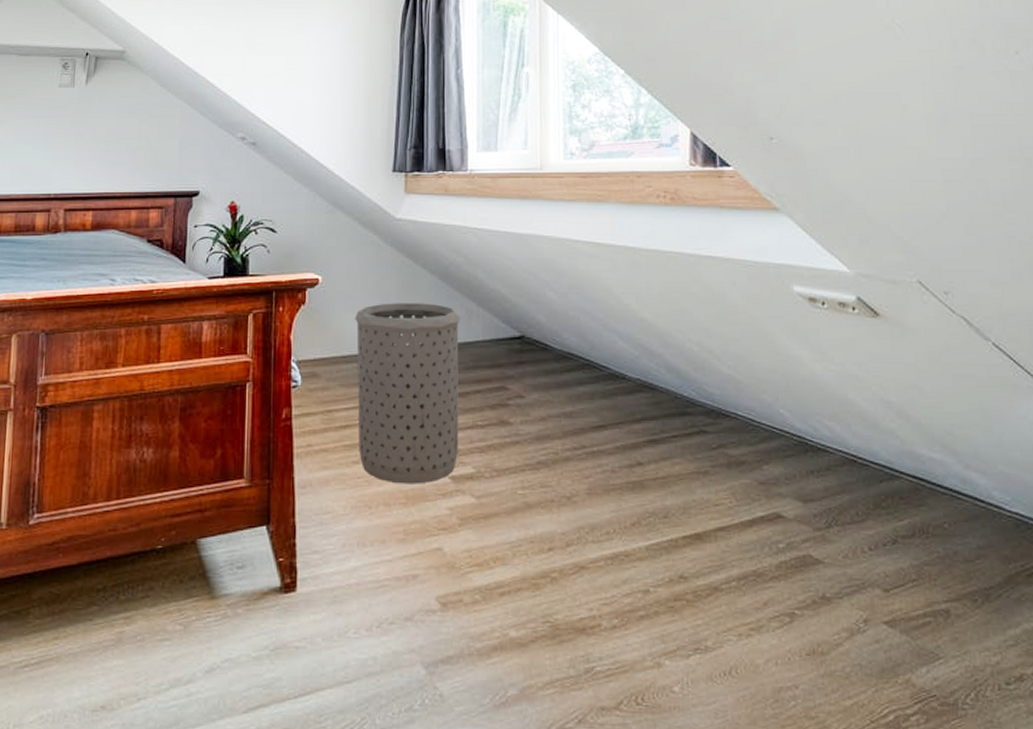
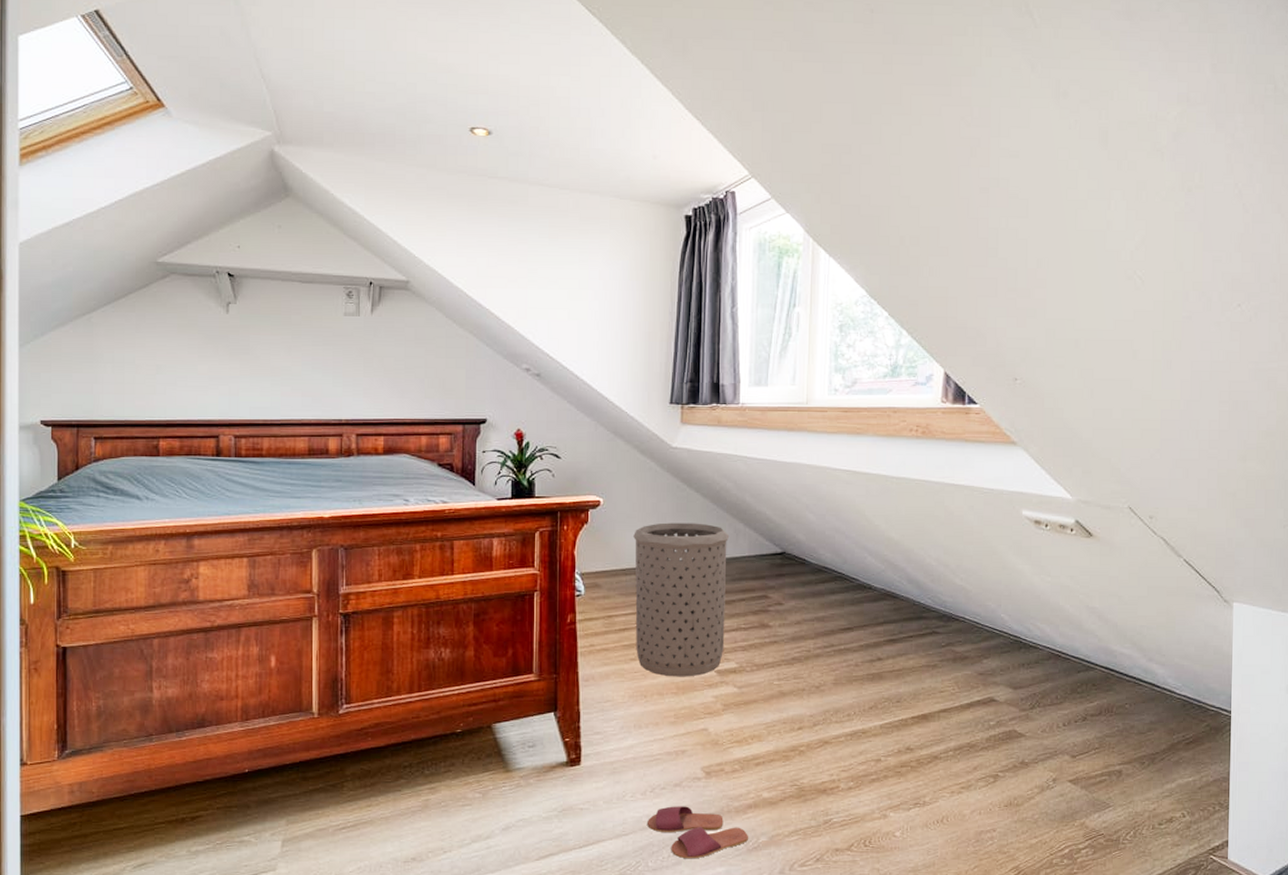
slippers: none [374,646,494,716] -> present [648,806,748,859]

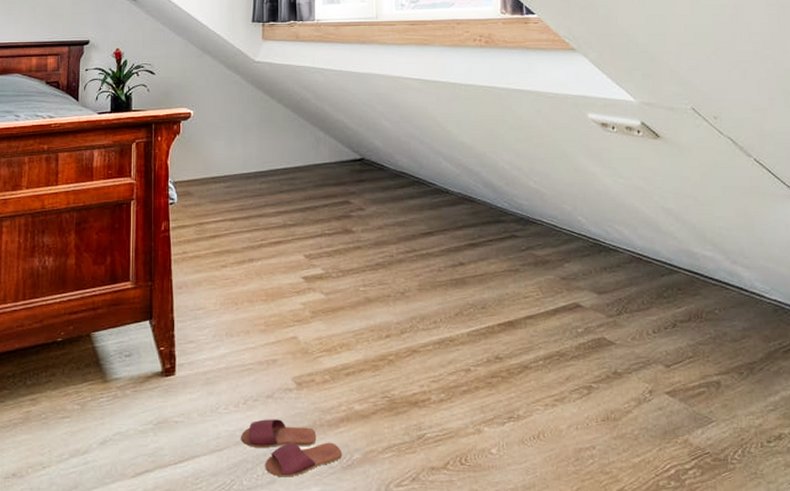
laundry basket: present [633,522,730,677] -> none [222,132,311,284]

